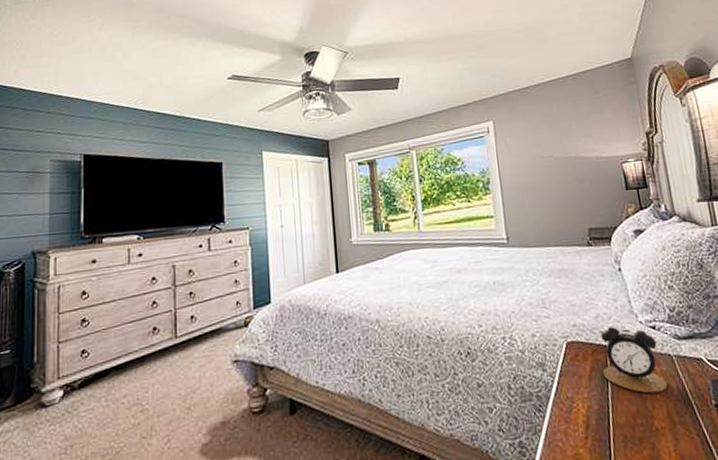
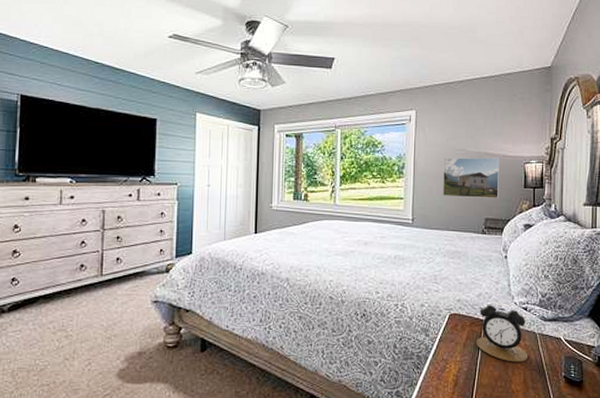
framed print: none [531,160,599,209] -> present [443,157,499,198]

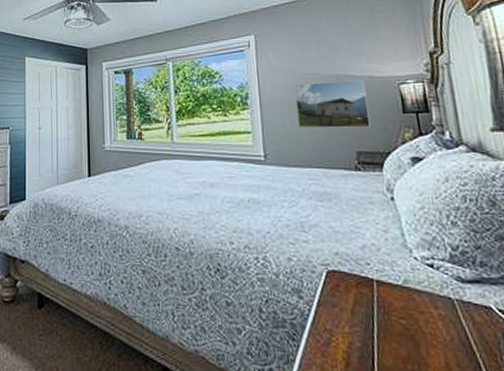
alarm clock: present [476,301,529,362] -> none [367,255,447,339]

